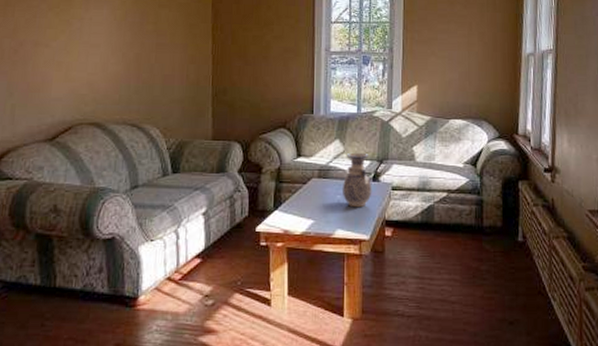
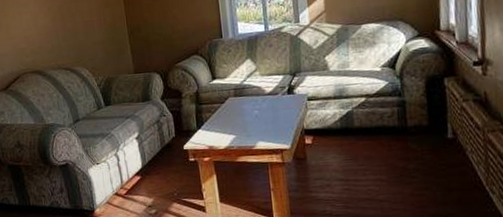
vase: present [342,152,372,208] -> none [258,68,289,121]

